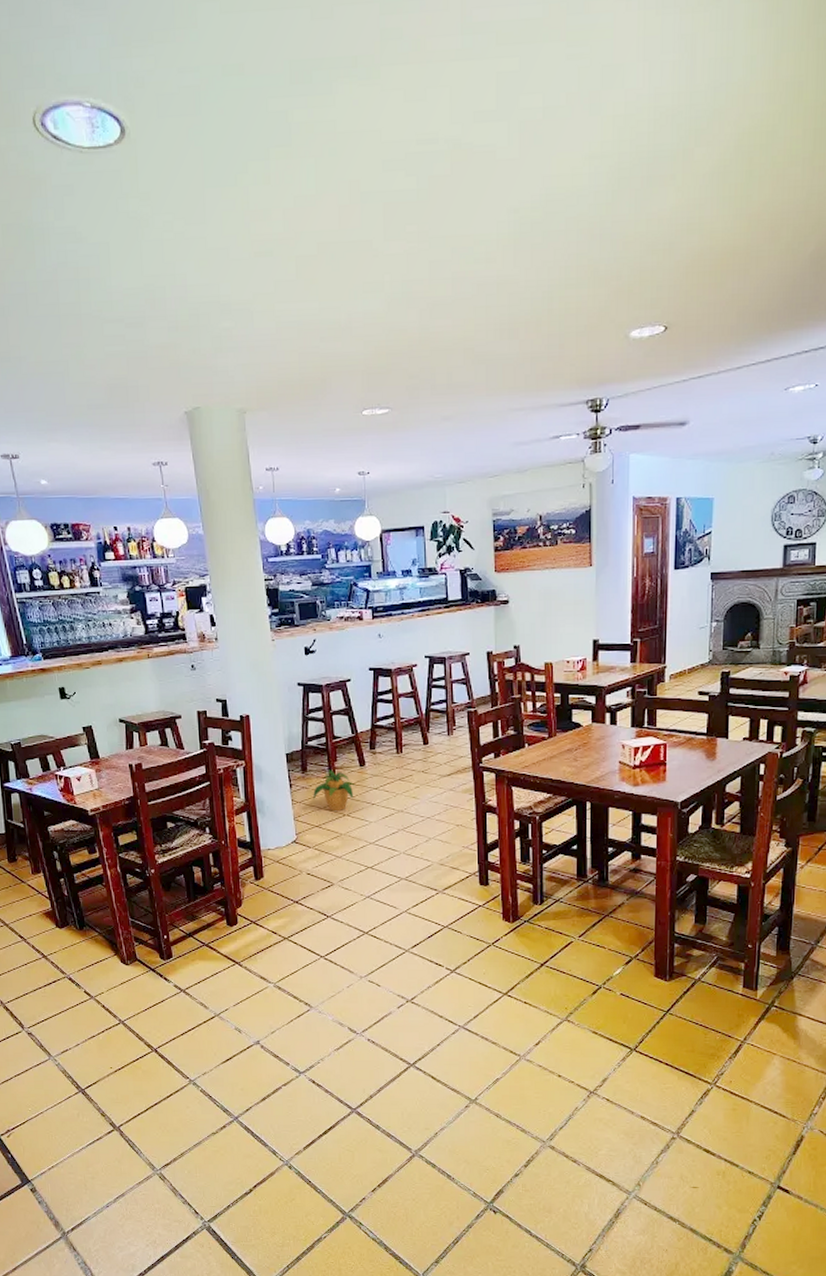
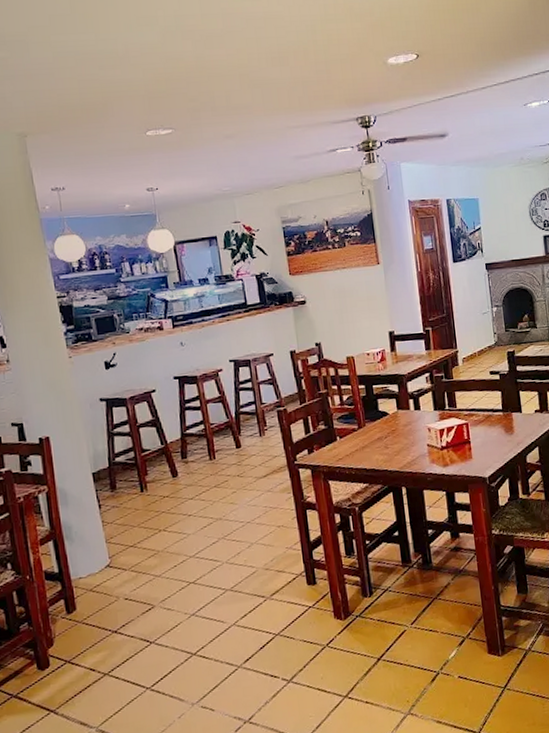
potted plant: present [313,769,356,810] -> none [125,484,171,528]

